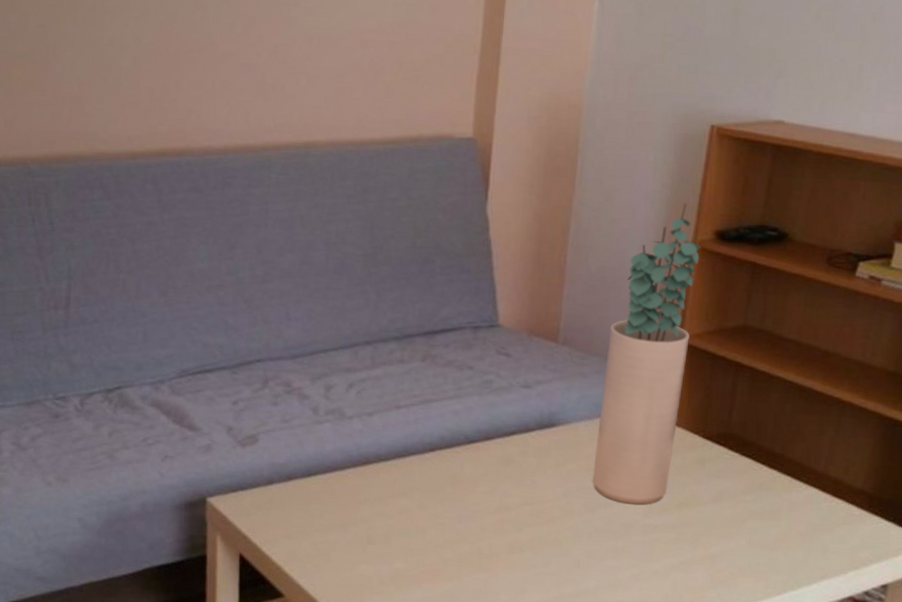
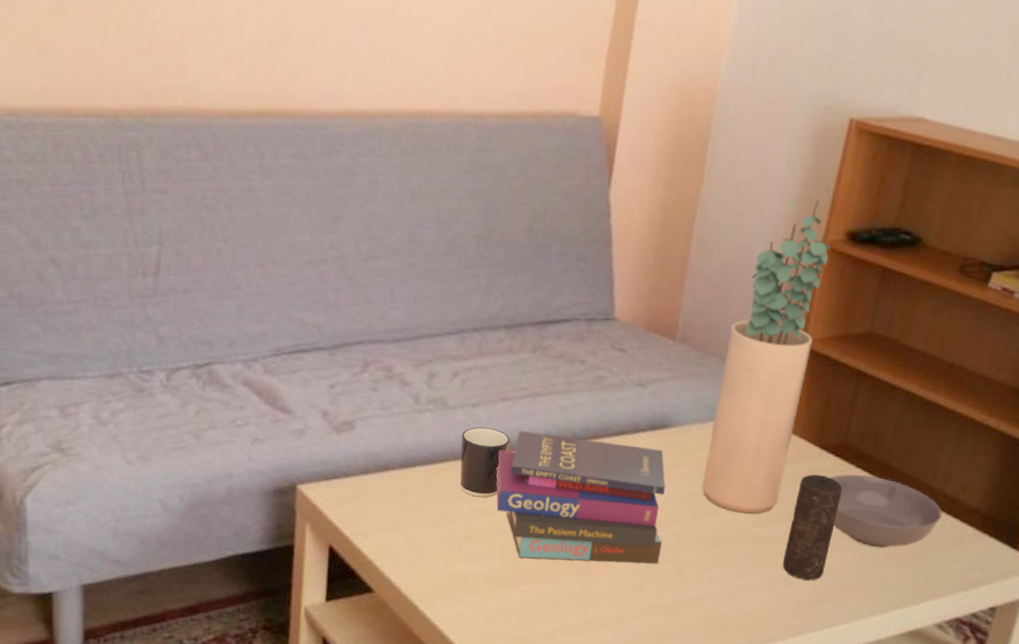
mug: none [359,434,407,502] -> present [460,427,511,498]
books: none [394,436,558,558] -> present [496,431,666,564]
candle: none [676,463,729,566] -> present [783,474,843,580]
bowl: none [716,461,828,531] -> present [830,473,942,548]

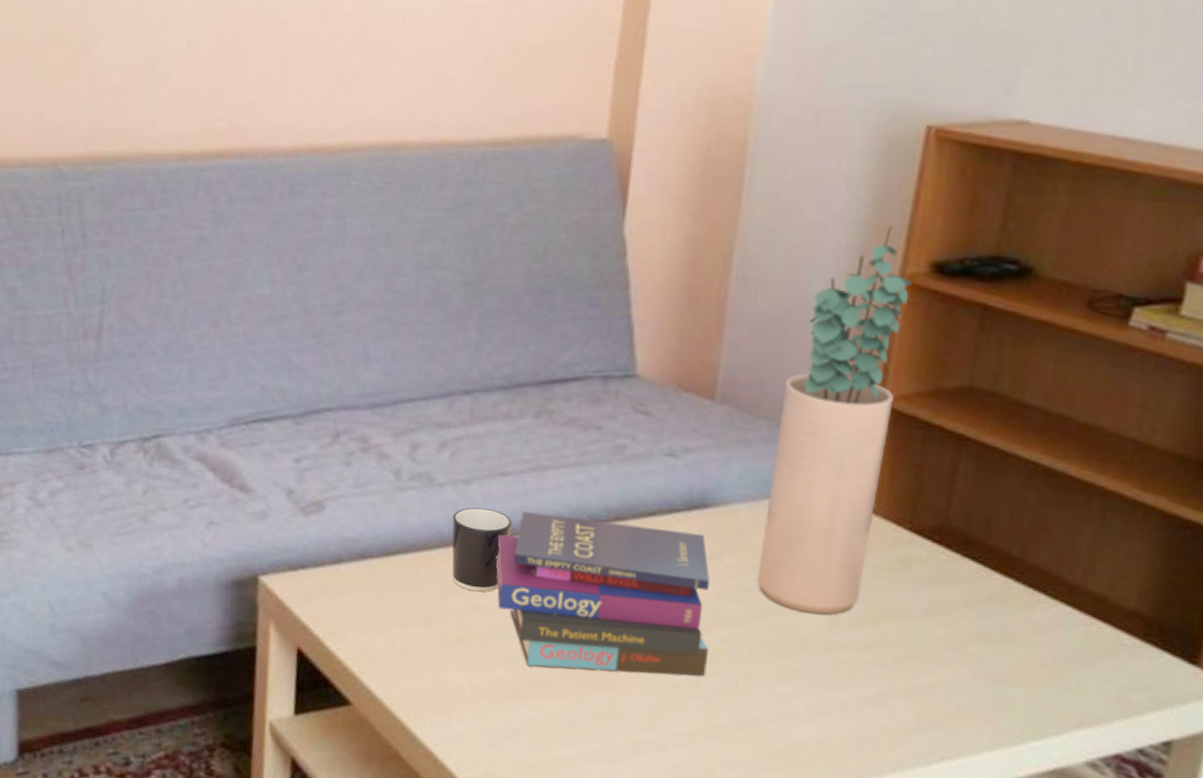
candle: present [783,474,843,580] -> none [870,565,946,701]
bowl: present [830,473,942,548] -> none [927,564,1086,660]

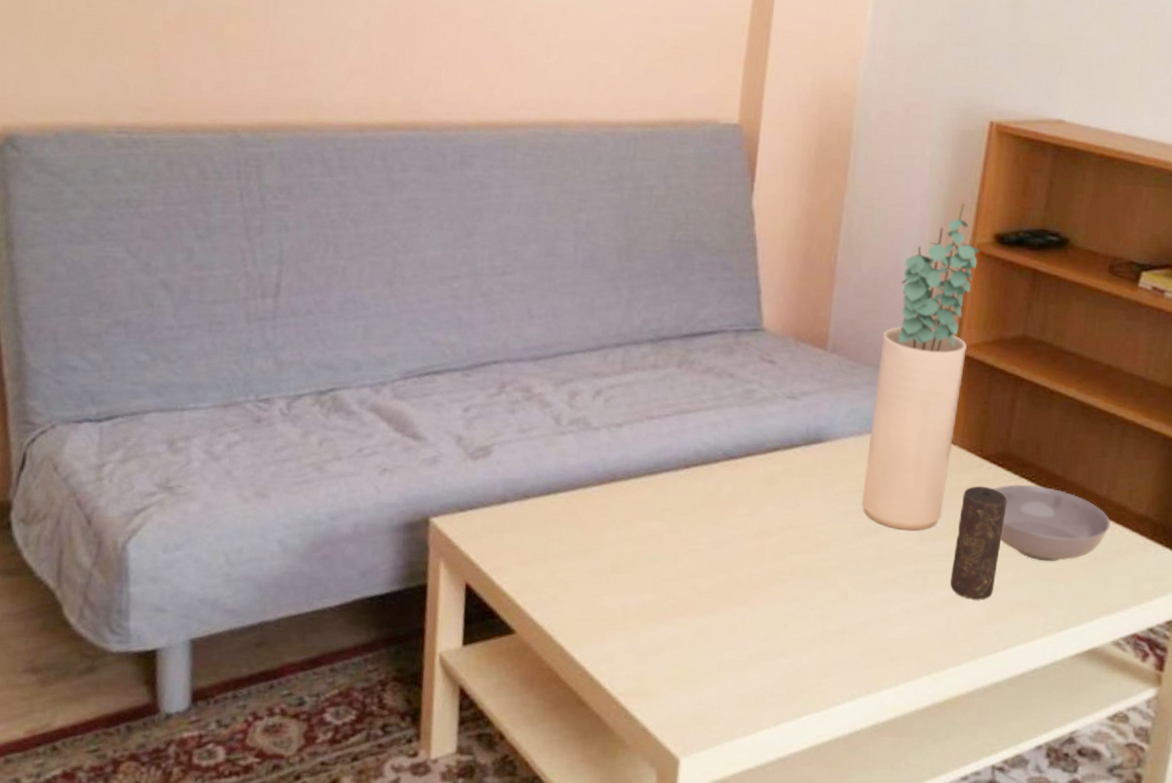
mug: present [452,507,513,592] -> none [606,448,659,524]
books: present [496,511,710,676] -> none [644,450,824,589]
candle: none [870,565,946,701] -> present [950,485,1007,599]
bowl: none [927,564,1086,660] -> present [993,484,1110,561]

